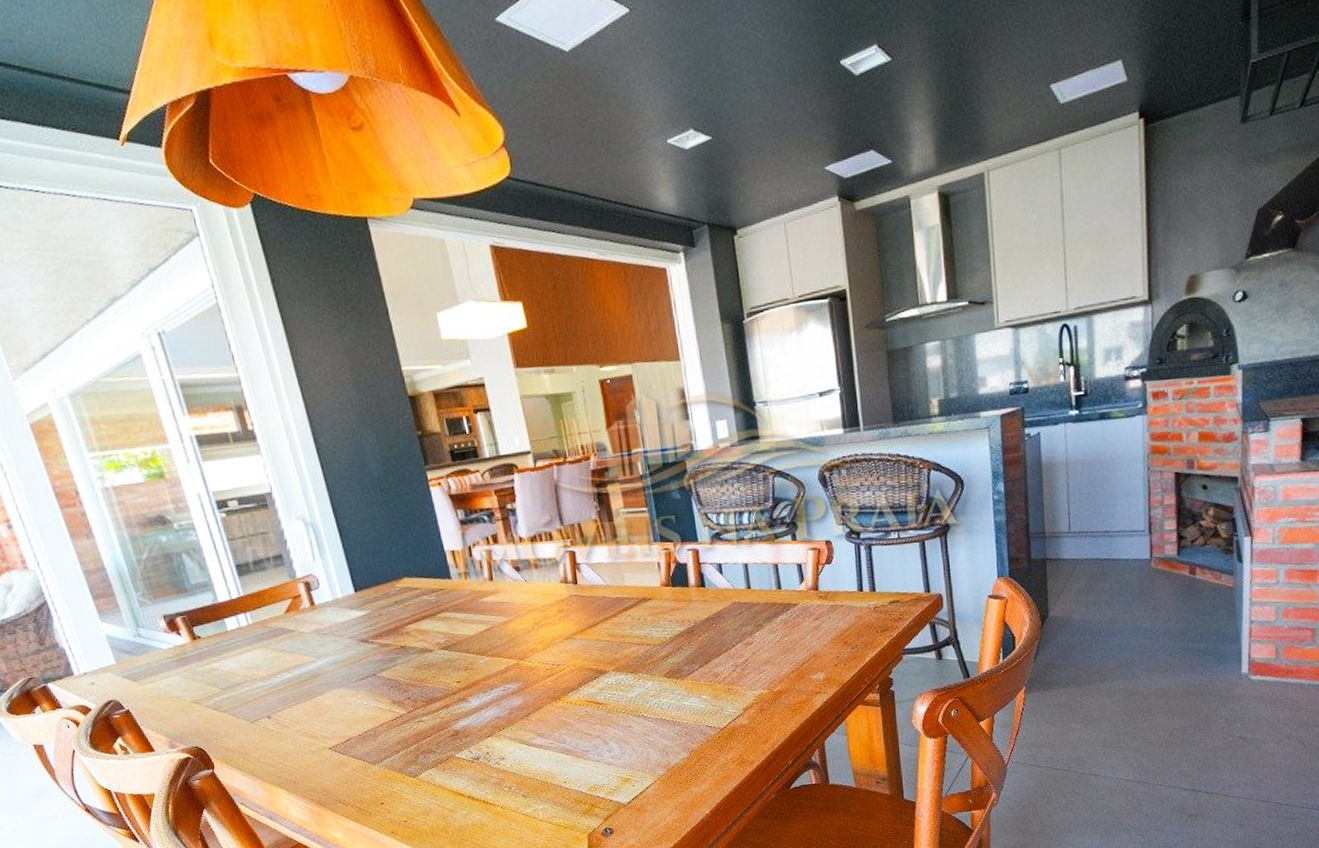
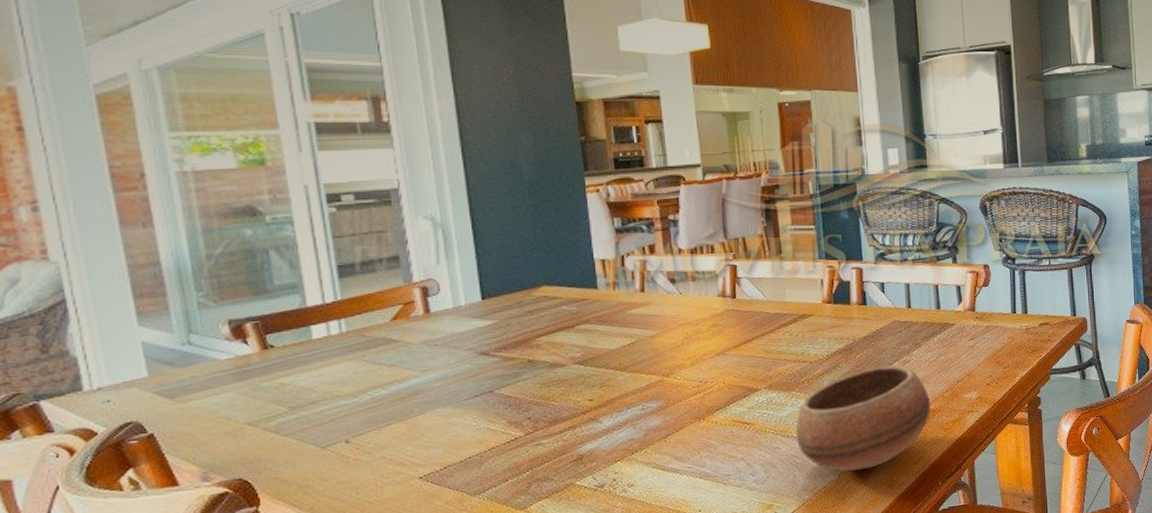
bowl: none [645,646,777,750] -> present [795,364,930,471]

